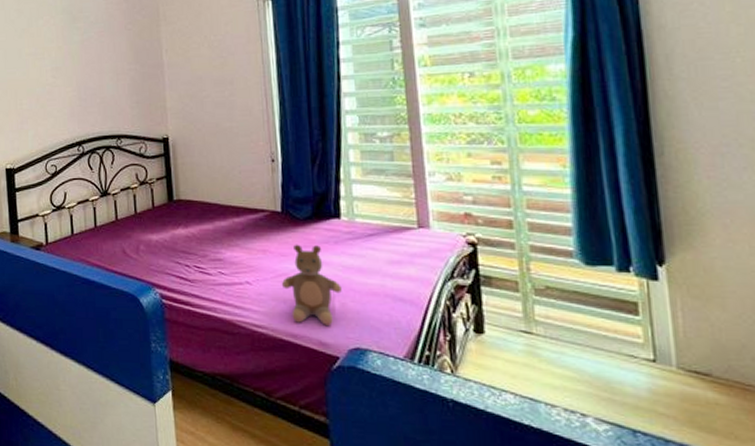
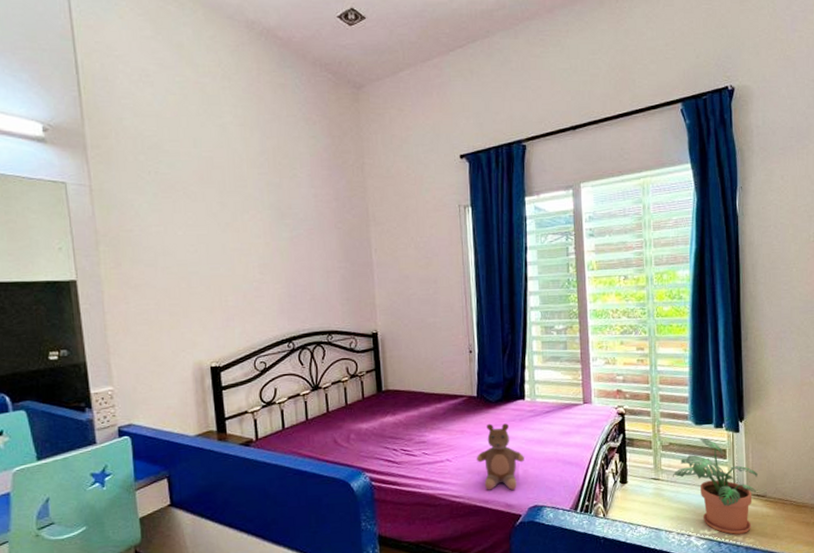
potted plant: none [552,283,694,425] -> present [672,438,758,535]

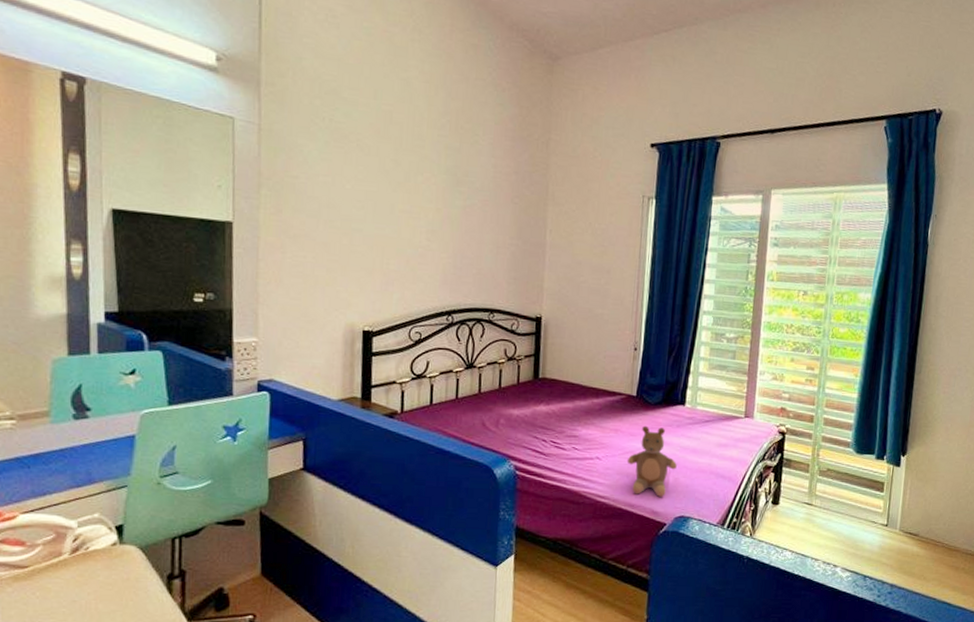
potted plant: present [672,438,758,535] -> none [825,467,913,571]

